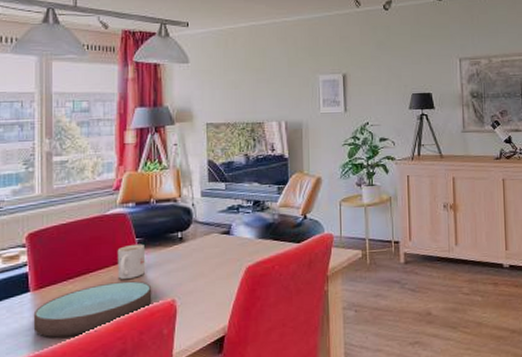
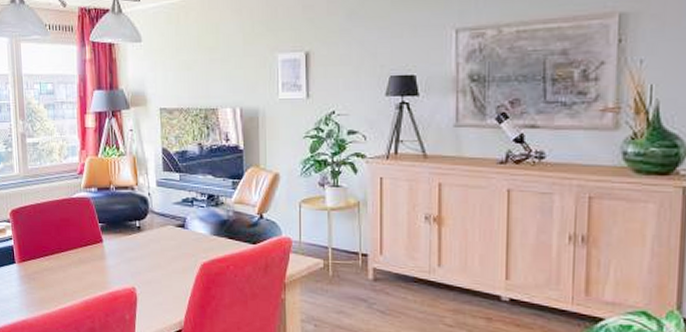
bowl: present [33,280,152,338] -> none [19,263,115,309]
mug: present [117,244,145,280] -> none [83,229,108,263]

